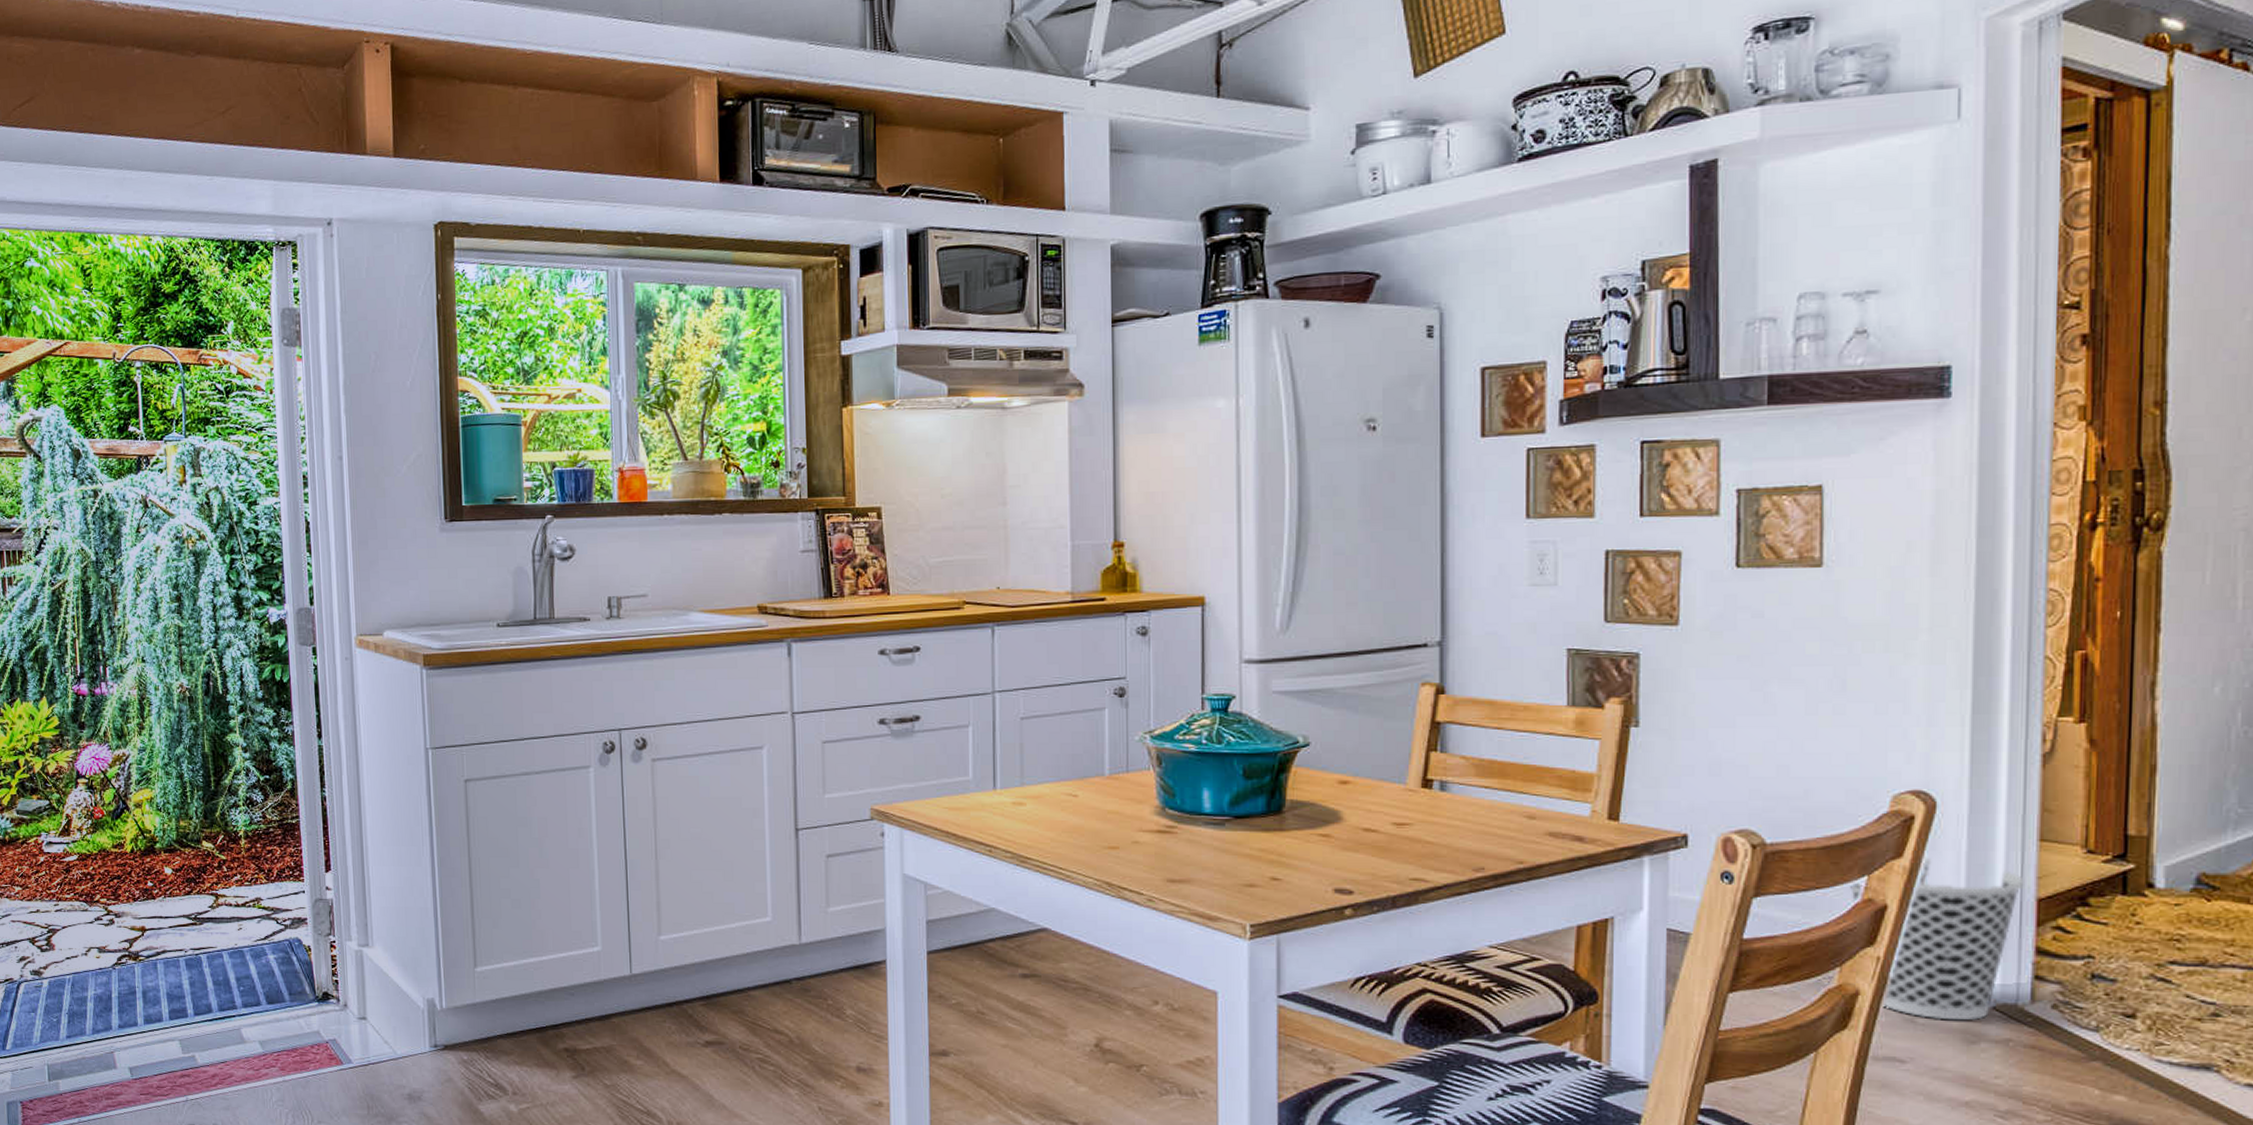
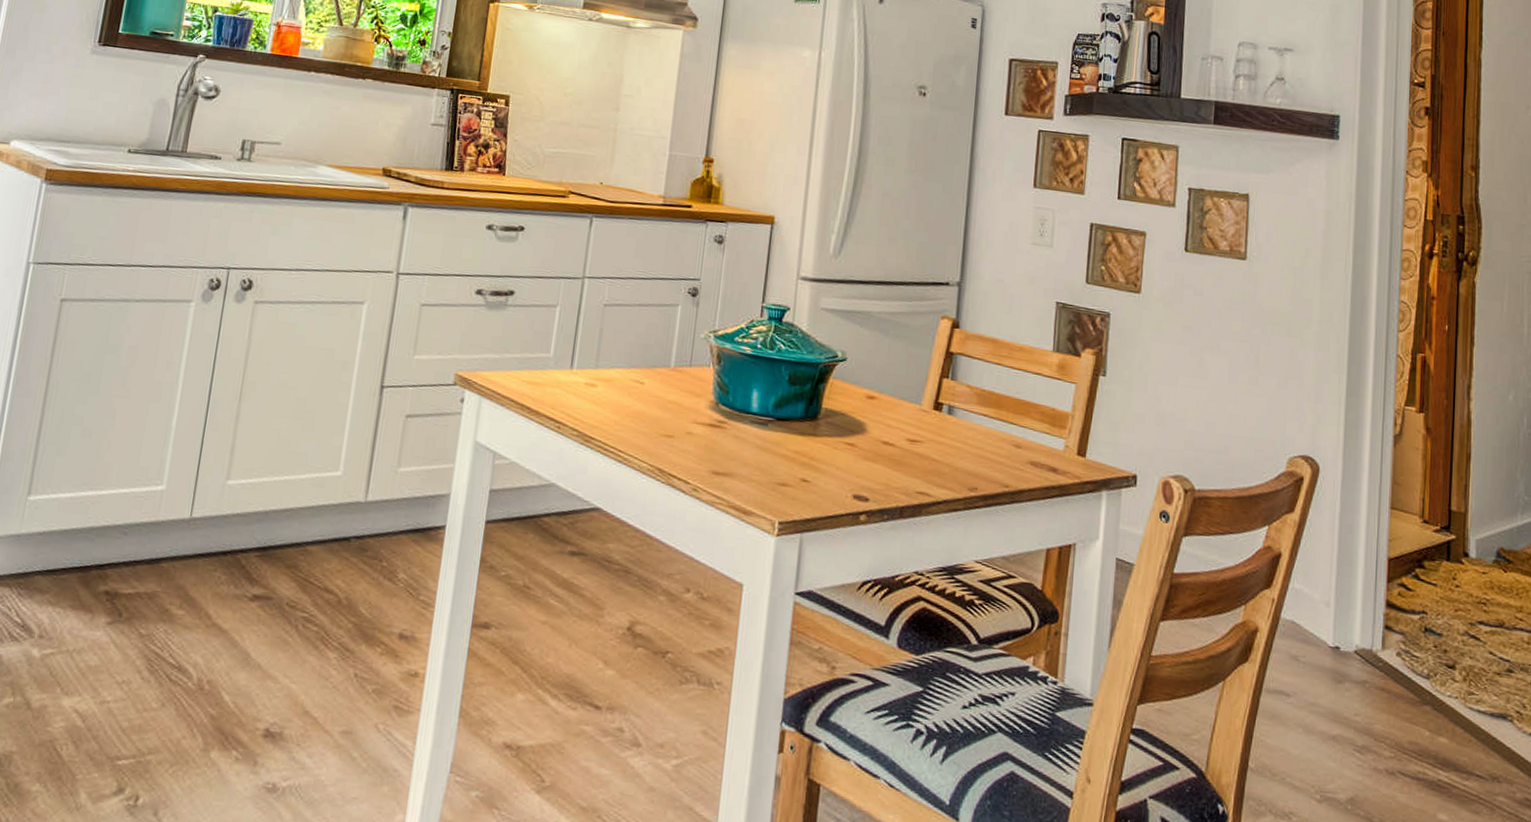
wastebasket: present [1850,857,2024,1021] -> none [1255,513,1379,662]

